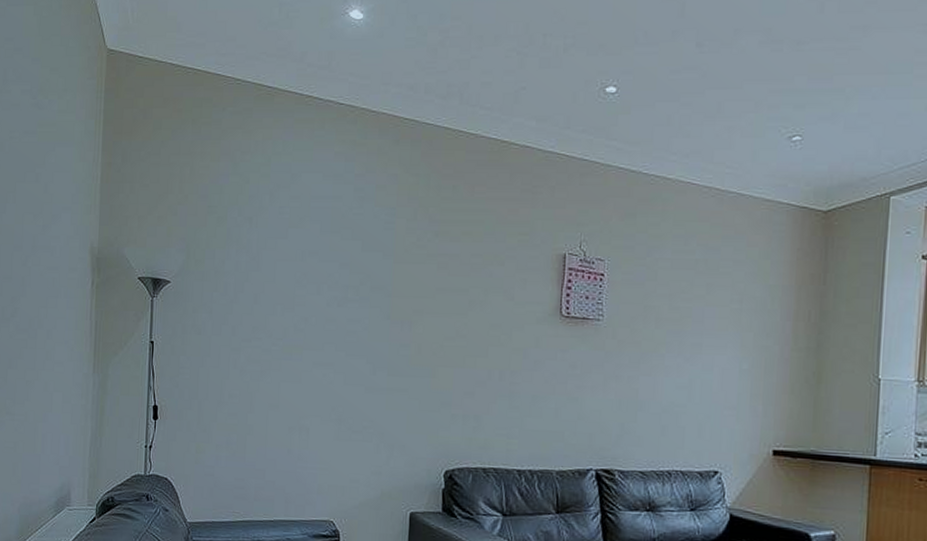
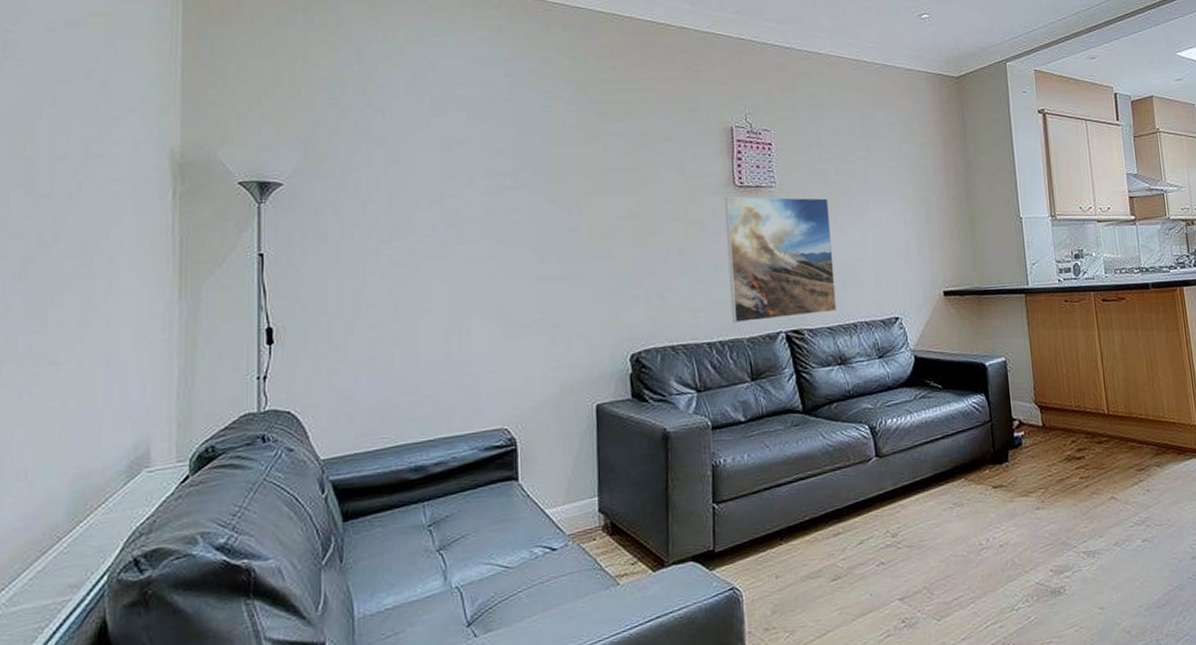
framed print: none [543,327,657,457] -> present [724,196,837,324]

